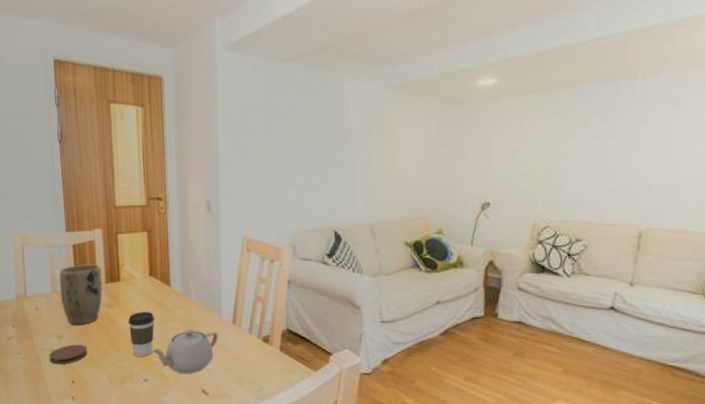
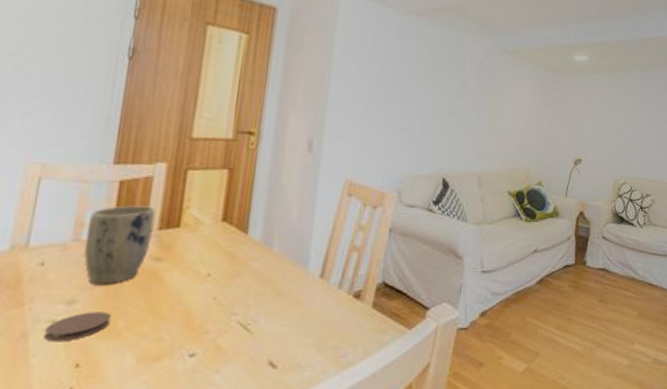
coffee cup: present [128,312,155,357] -> none [180,265,220,324]
teapot: present [152,329,219,374] -> none [208,286,301,342]

